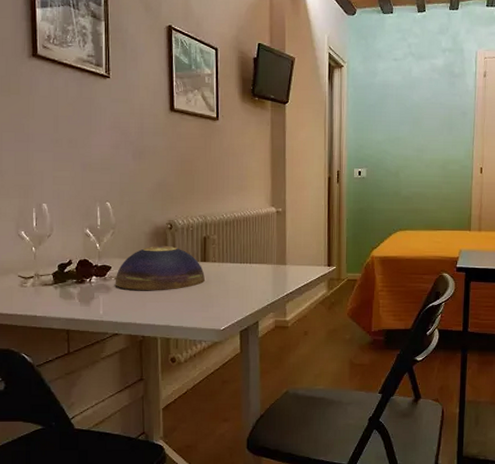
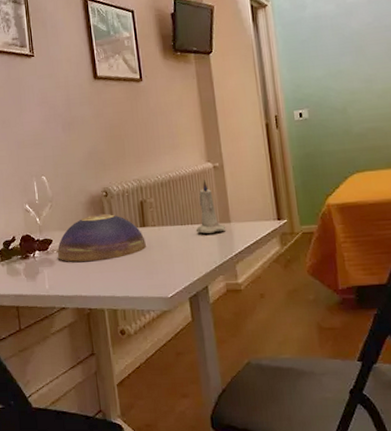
candle: none [253,223,282,273] -> present [195,180,226,234]

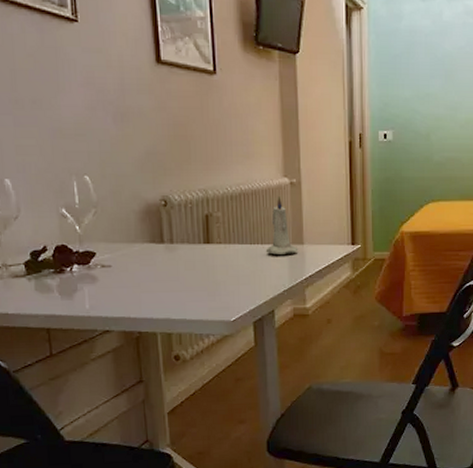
decorative bowl: present [57,213,146,262] -> none [101,225,209,279]

